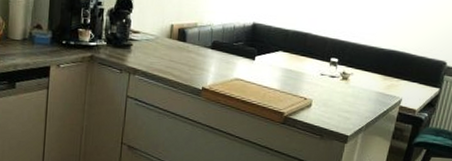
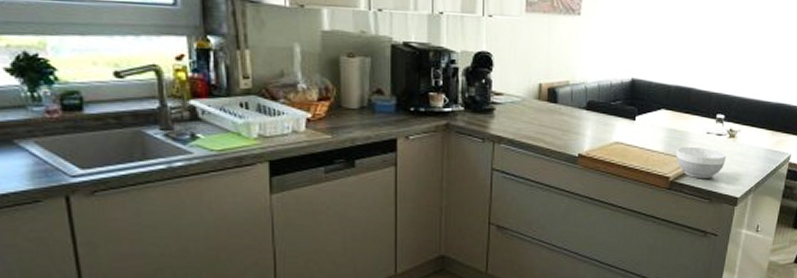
bowl: none [291,85,339,116] -> present [676,146,727,178]

